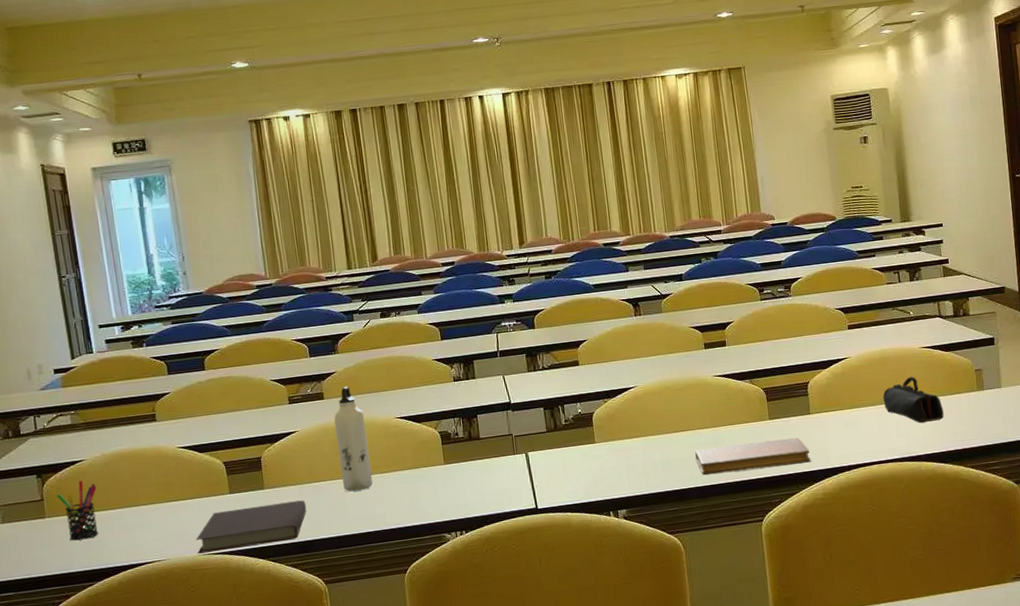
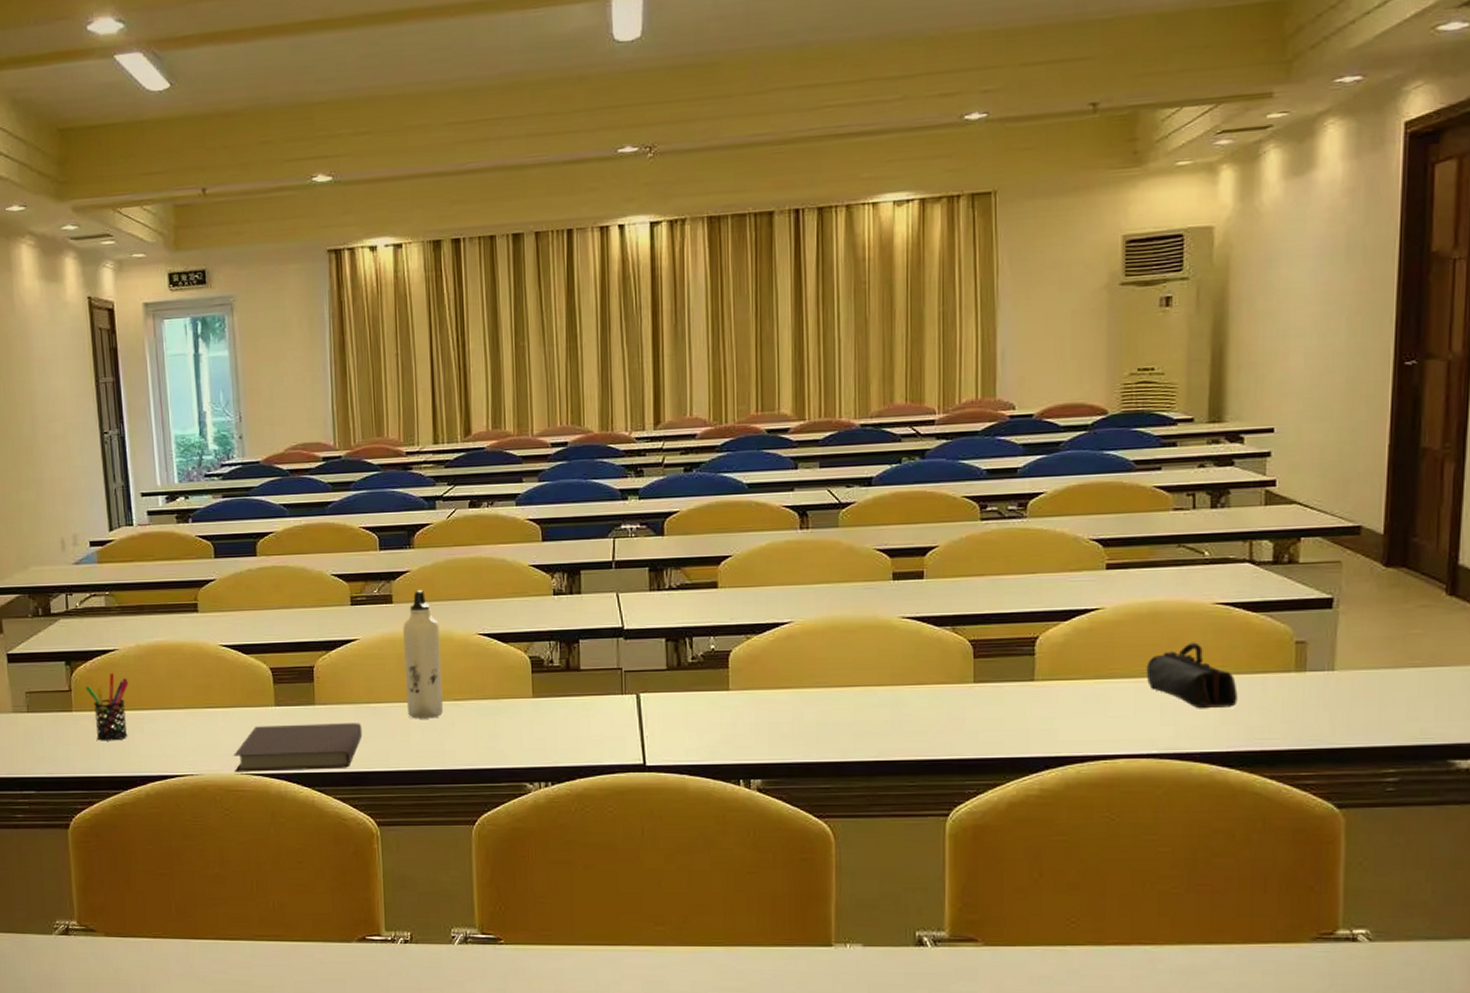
notebook: present [695,437,811,476] -> none [864,710,1028,748]

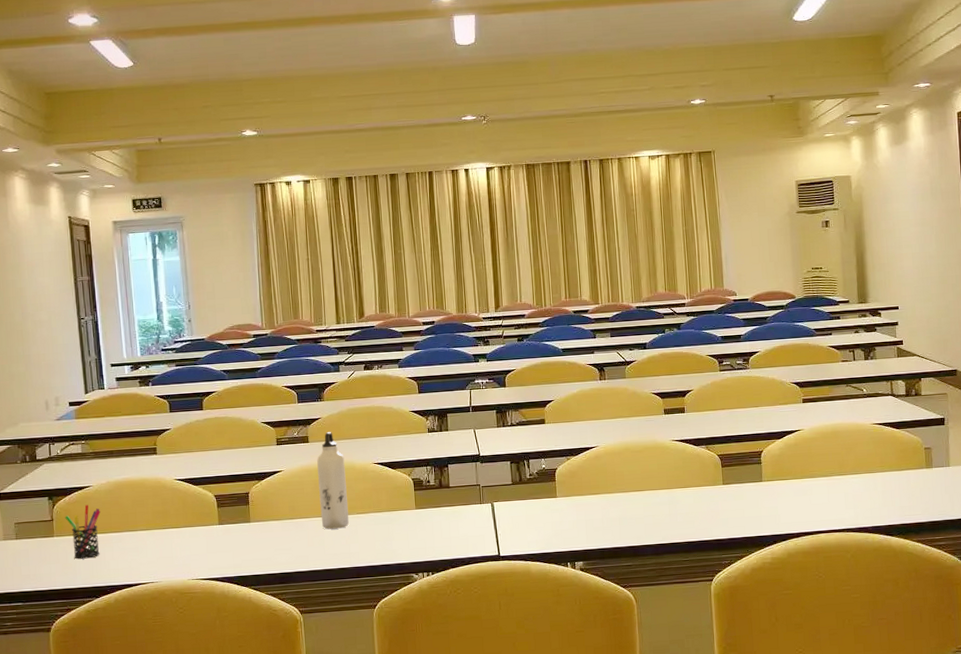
notebook: present [234,723,363,772] -> none [186,535,288,578]
pencil case: present [1146,642,1238,709] -> none [833,451,892,497]

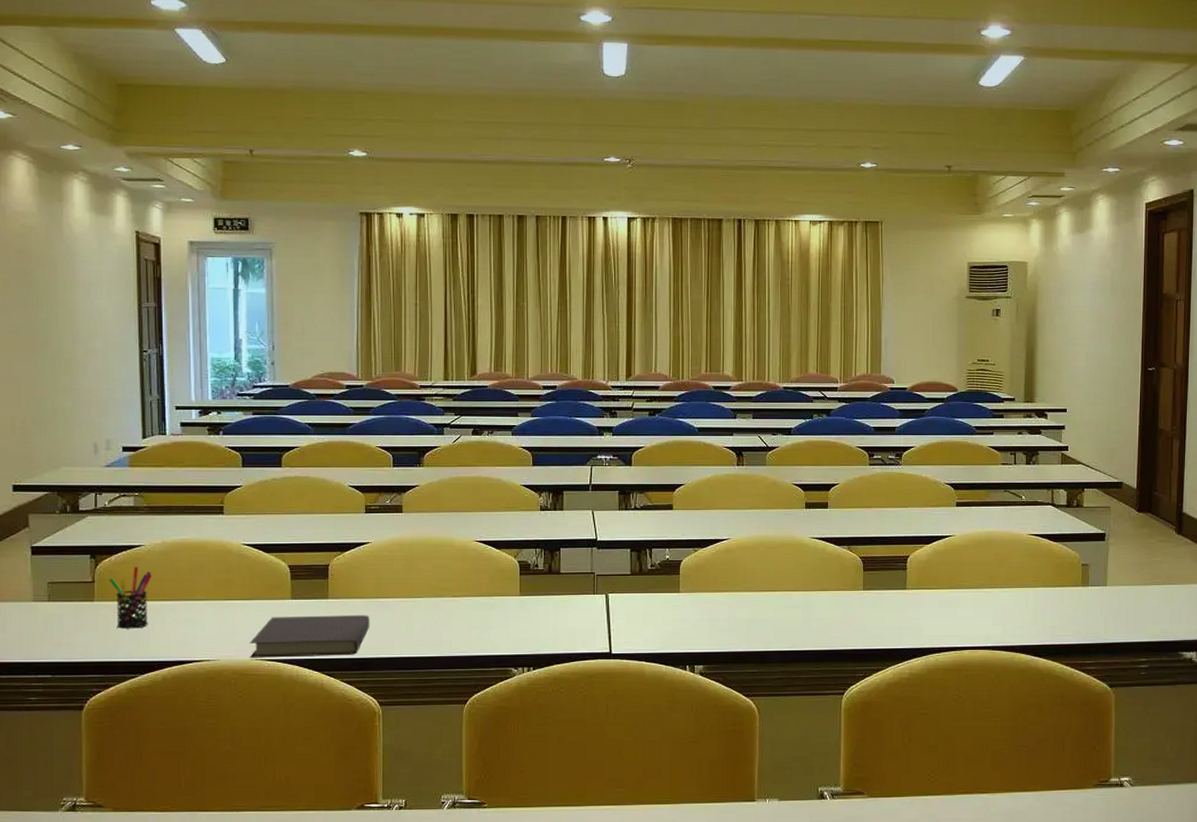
notebook: none [186,535,288,578] -> present [250,615,370,658]
water bottle: present [317,431,349,530] -> none [411,501,442,612]

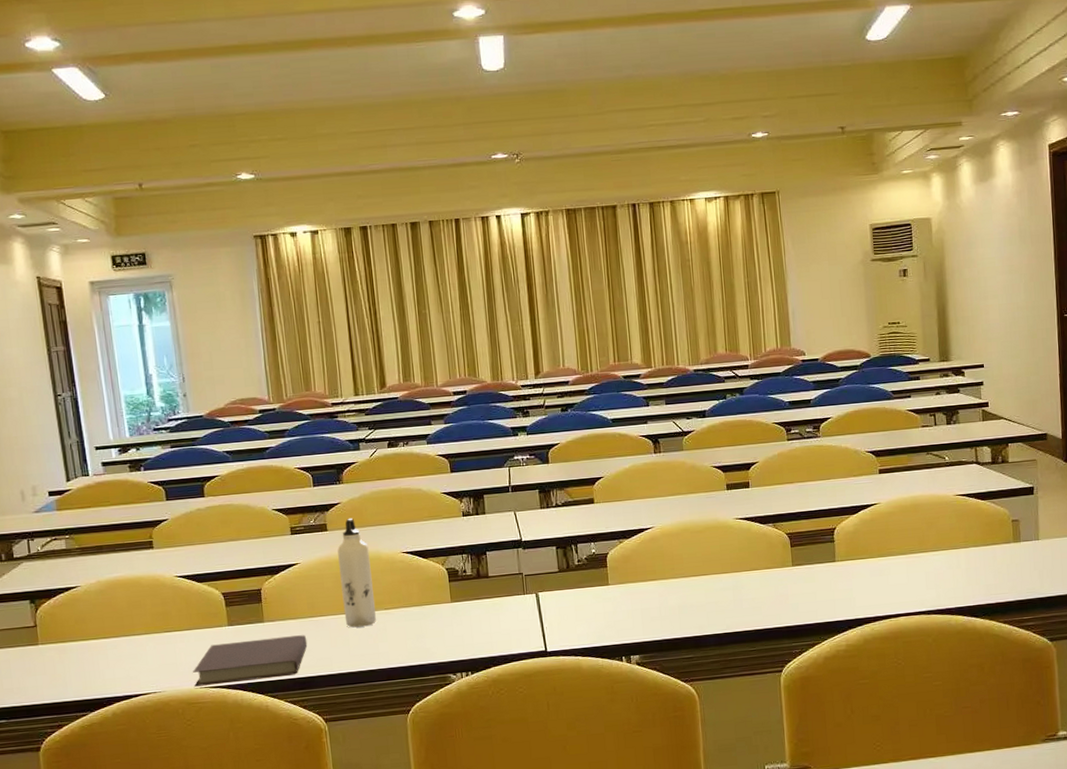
pen holder: present [109,567,152,629] -> none [50,608,93,669]
water bottle: none [411,501,442,612] -> present [337,518,376,628]

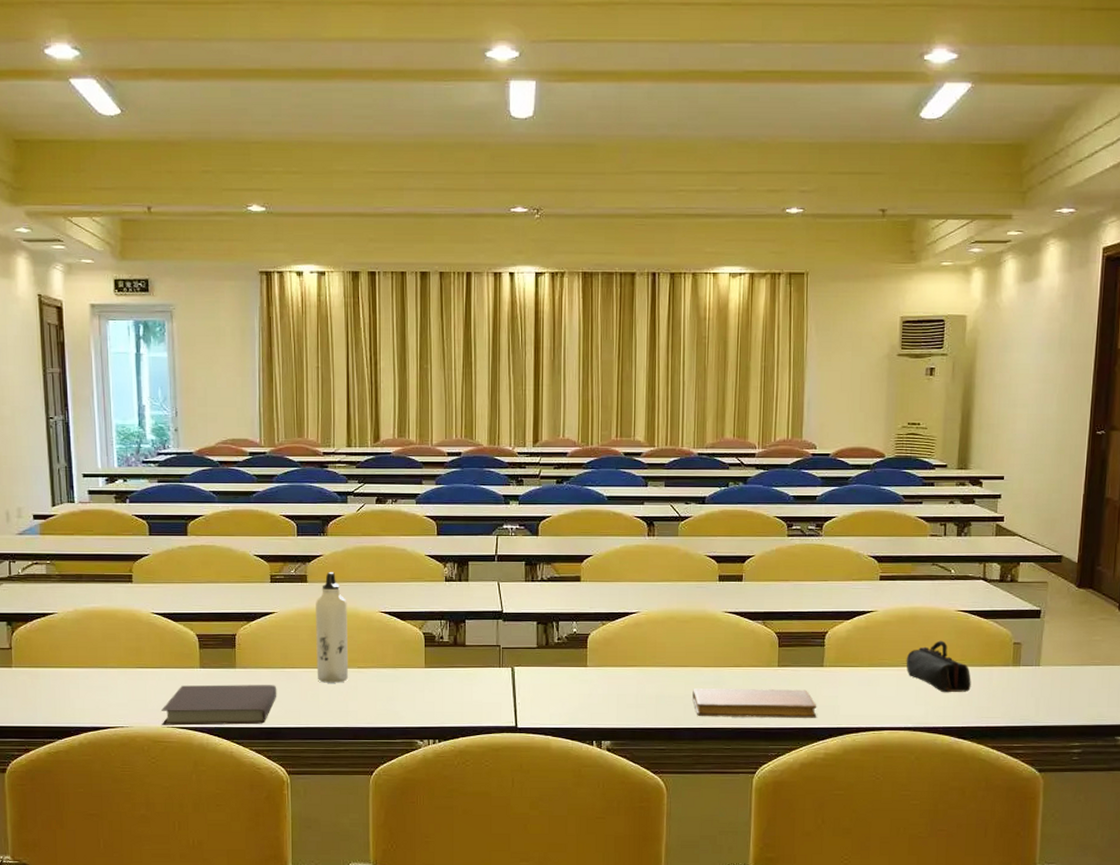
notebook: none [713,585,835,623] -> present [692,689,817,718]
pencil case: none [913,525,977,575] -> present [906,640,971,693]

